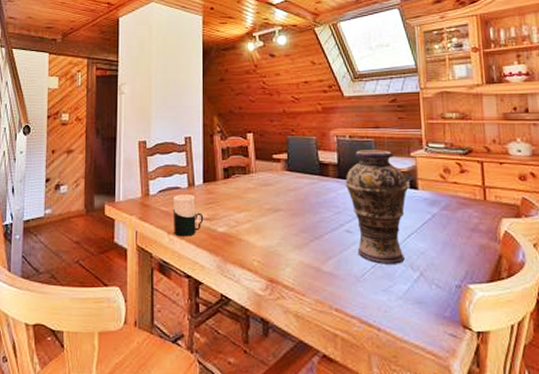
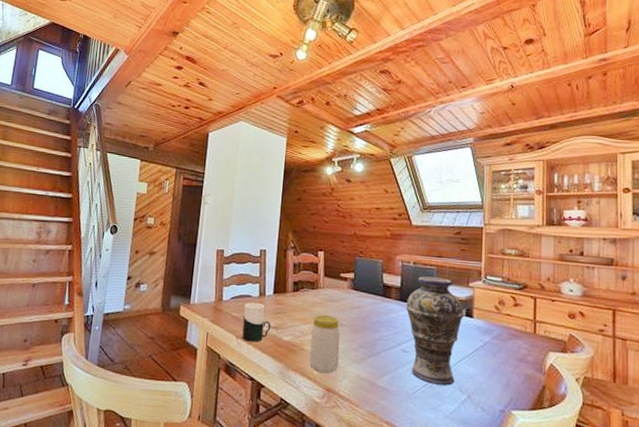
jar: none [246,200,280,263] -> present [310,314,341,374]

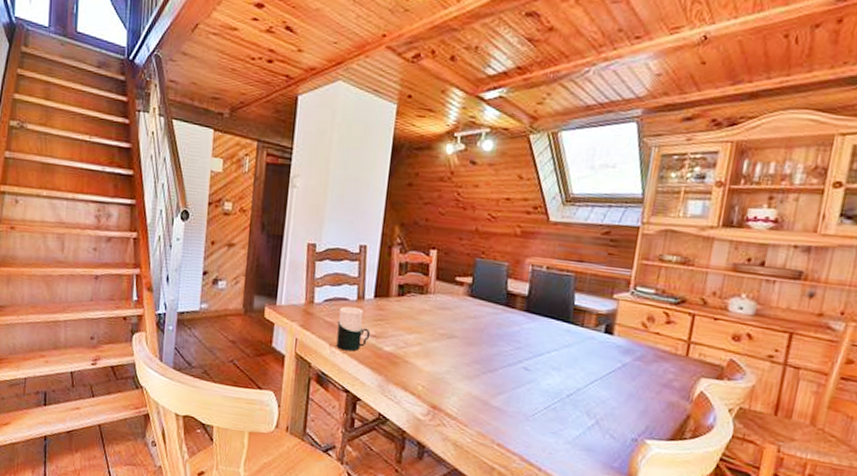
jar: present [310,314,341,374] -> none [413,323,452,390]
vase: present [405,276,465,386] -> none [531,284,603,409]

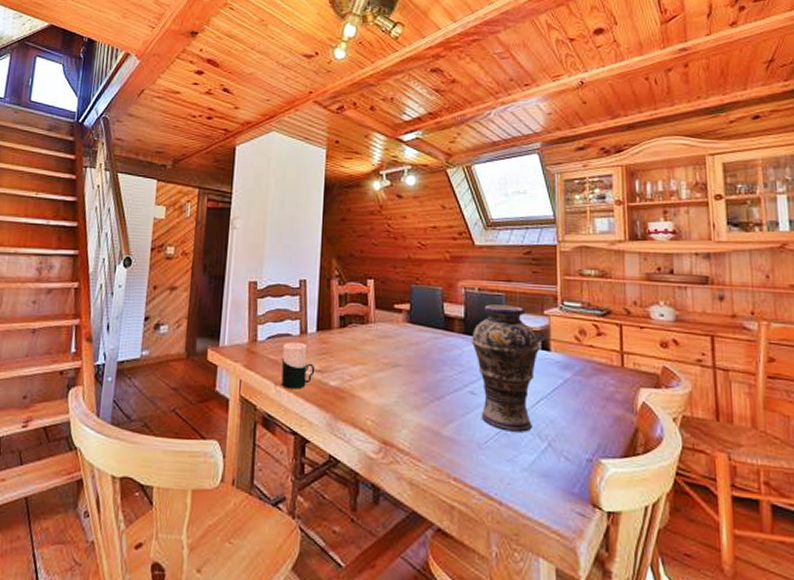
vase: none [531,284,603,409] -> present [471,304,540,432]

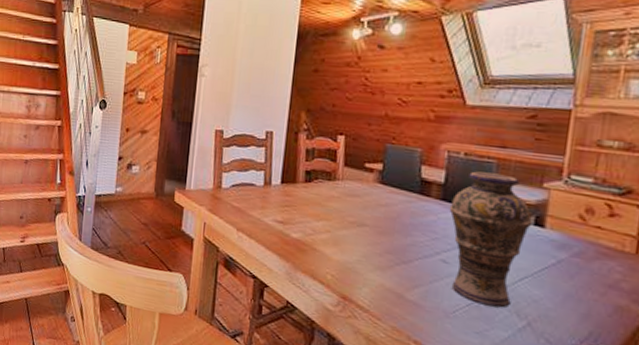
cup: present [281,342,315,389] -> none [243,192,278,237]

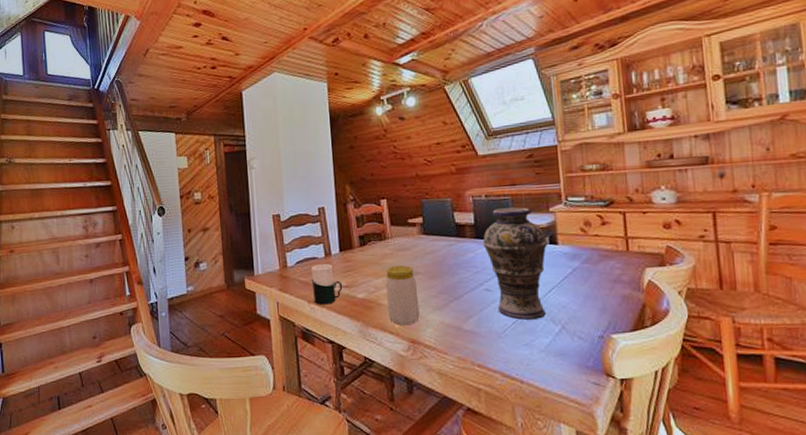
cup: none [243,192,278,237] -> present [311,264,343,305]
jar: none [322,211,362,279] -> present [385,265,420,326]

